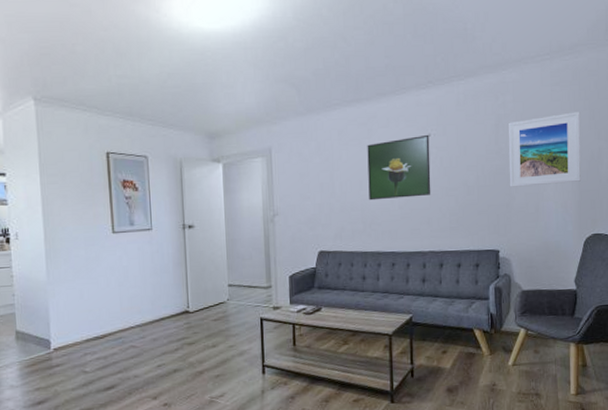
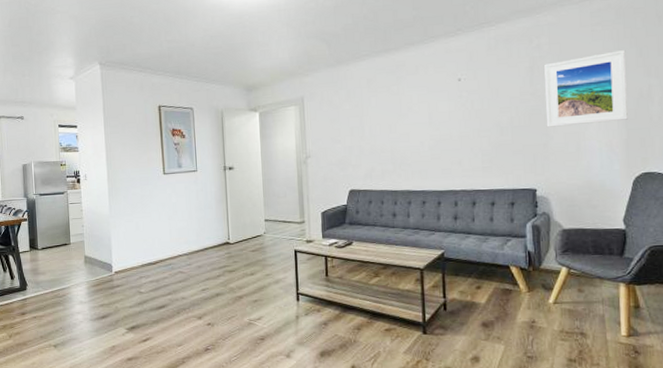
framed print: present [367,134,431,201] -> none [396,79,462,143]

